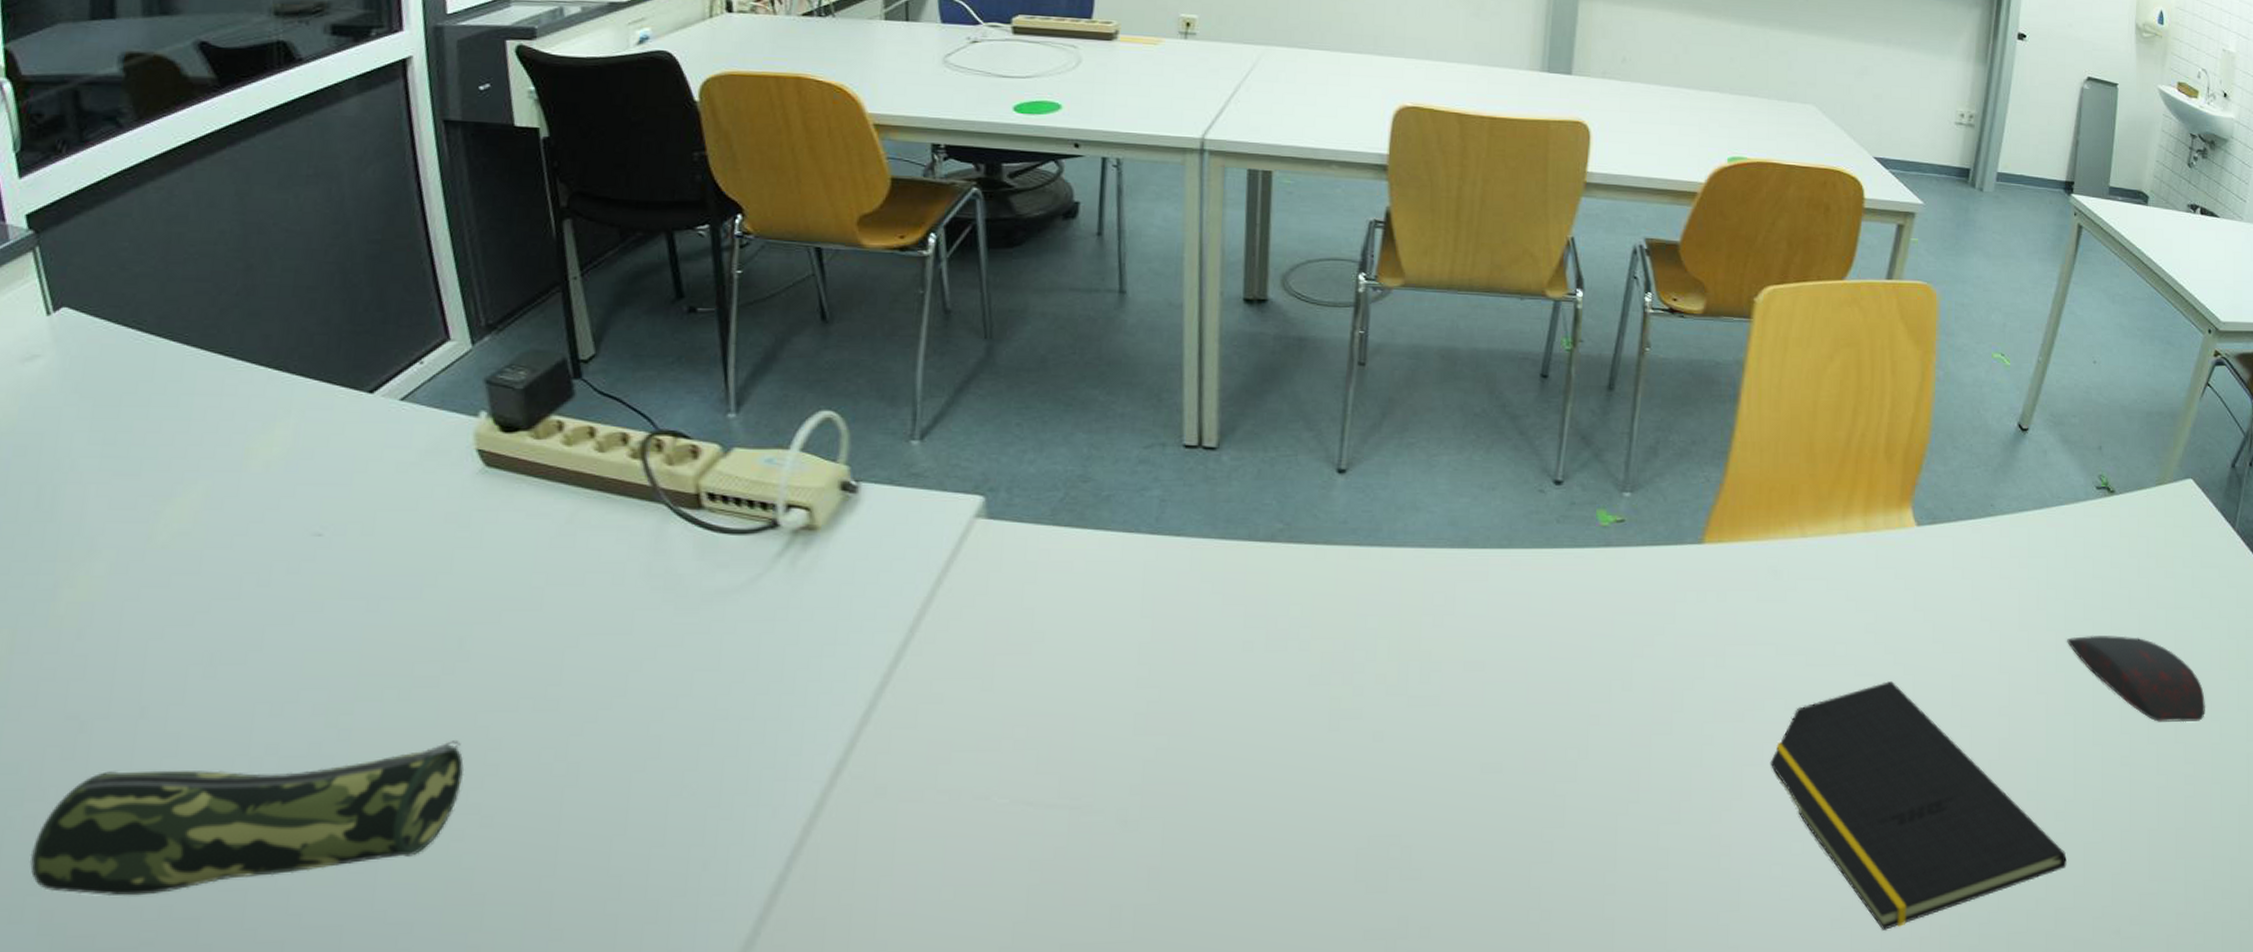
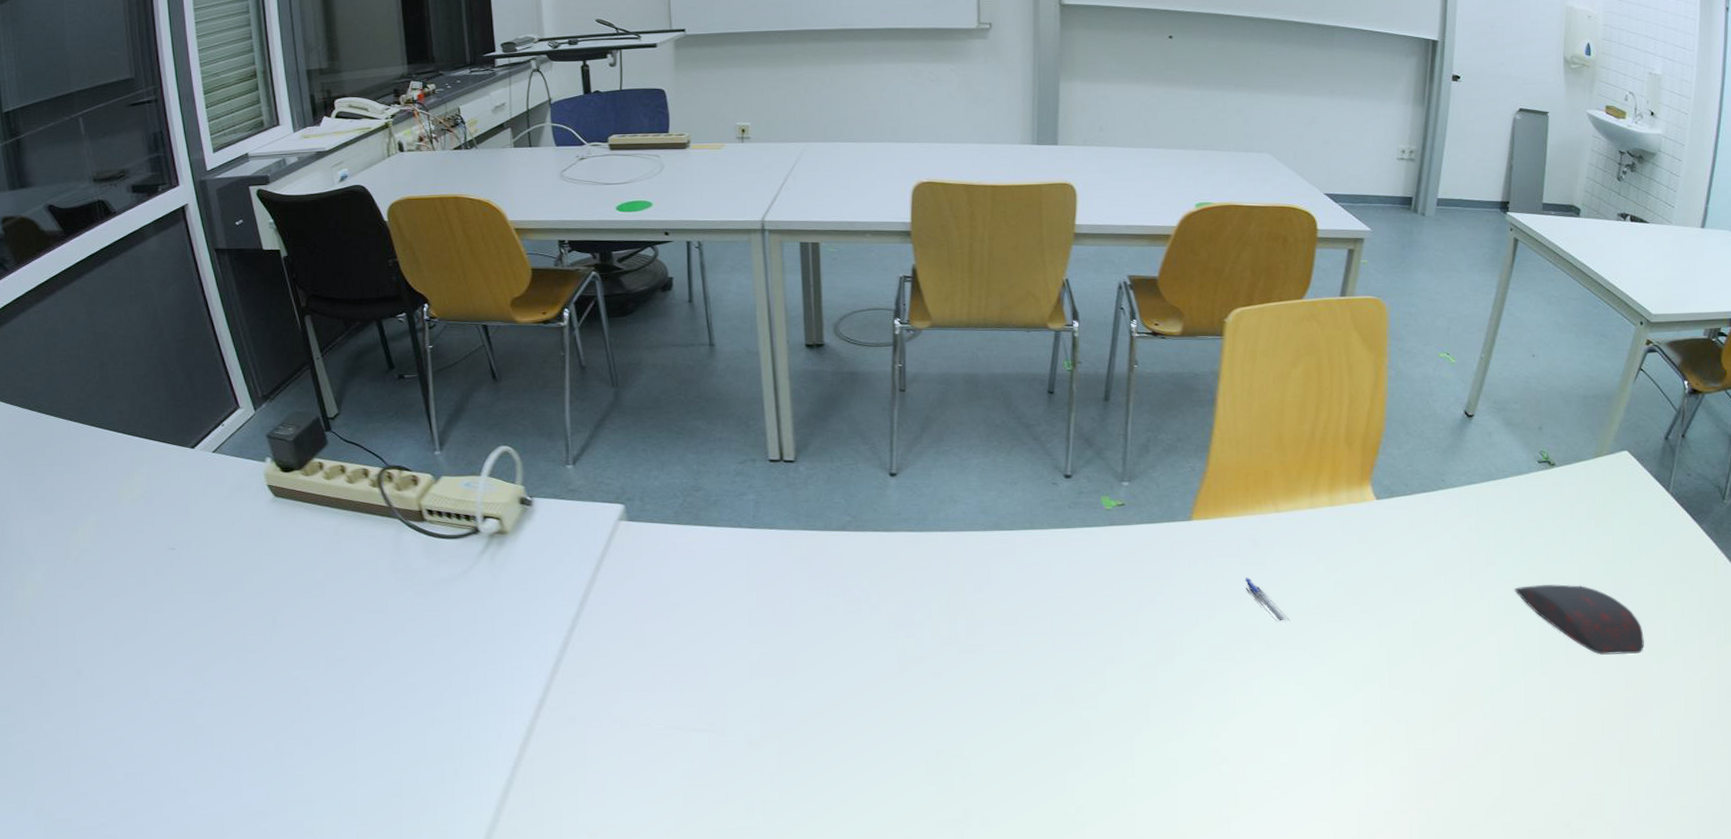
pencil case: present [29,740,464,896] -> none [24,688,288,794]
pen: none [1761,617,1813,676] -> present [1245,577,1291,623]
notepad: present [1770,681,2068,930] -> none [1257,626,1521,822]

